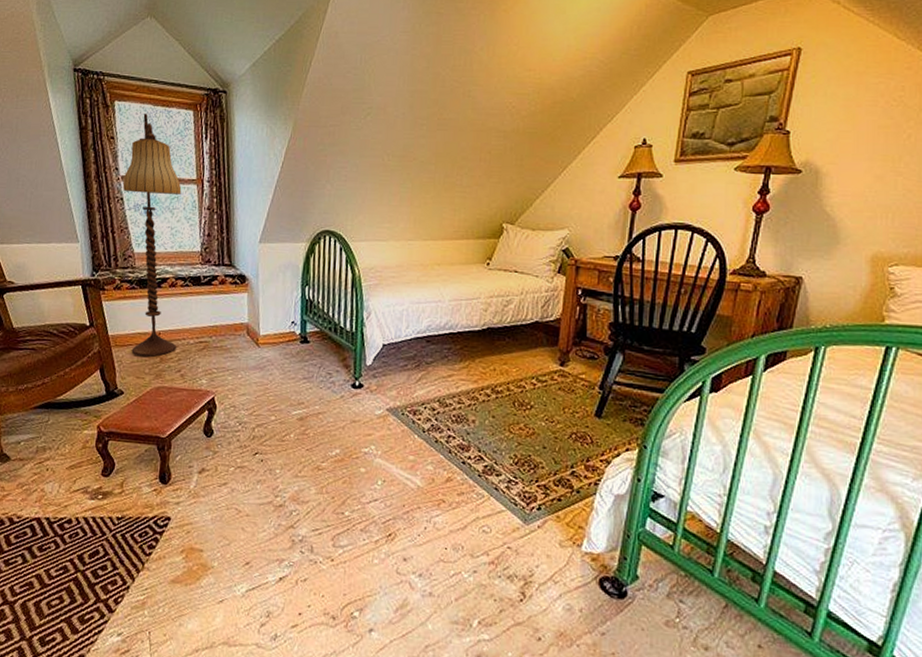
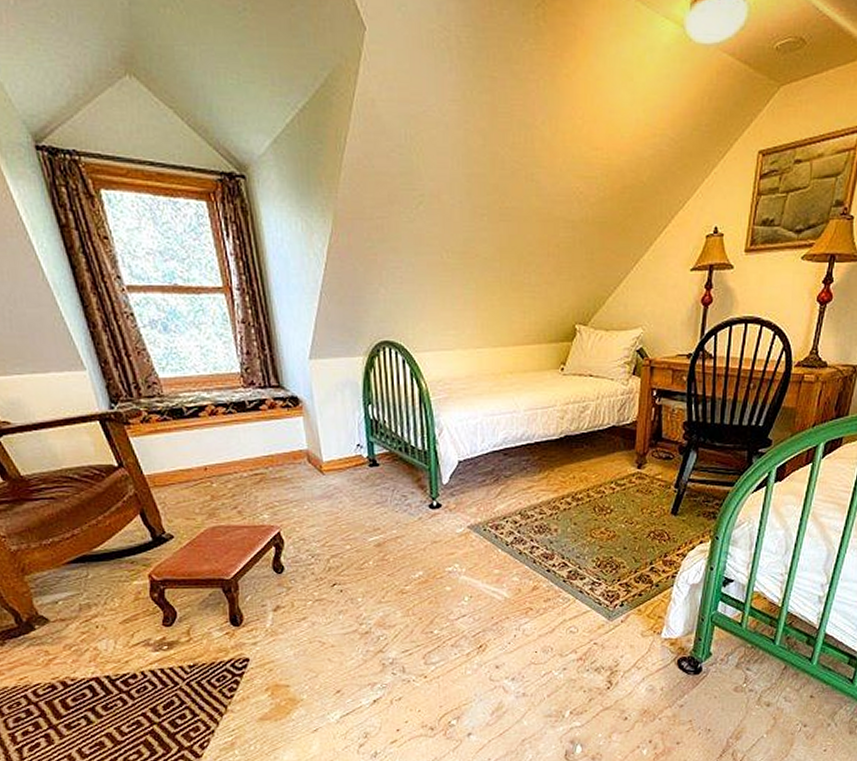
floor lamp: present [122,114,182,358] -> none [129,206,229,496]

